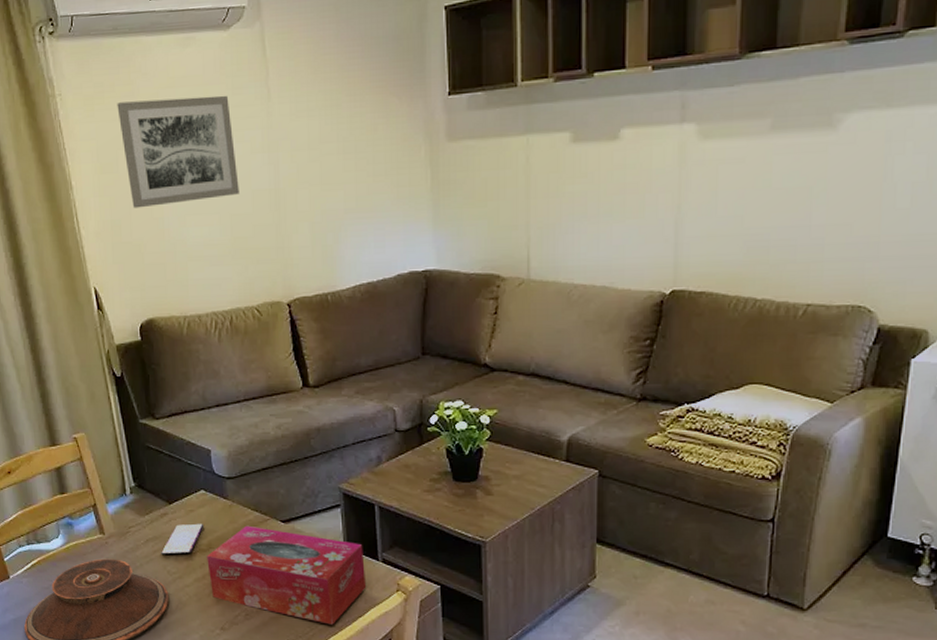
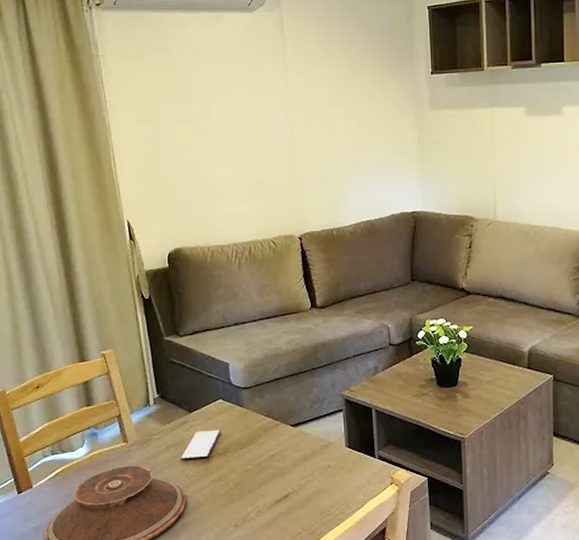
wall art: present [117,95,239,209] -> none [154,64,259,154]
tissue box: present [207,525,367,625] -> none [223,430,365,517]

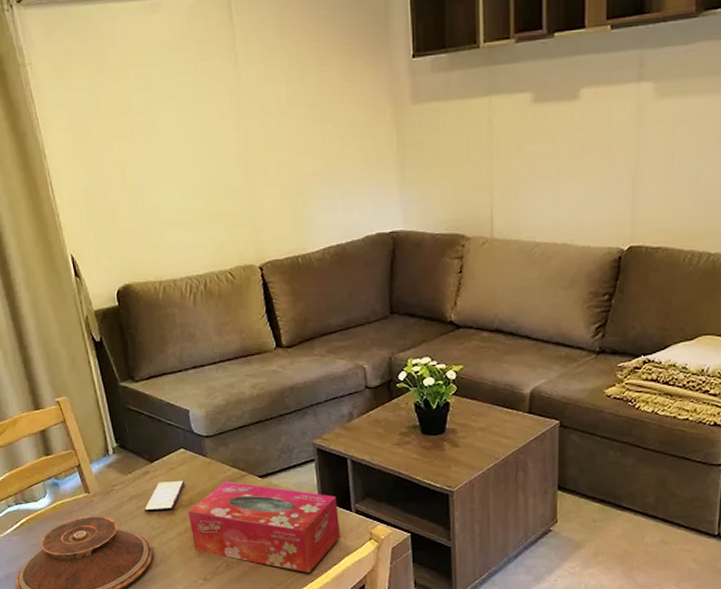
tissue box: none [223,430,365,517] -> present [188,481,341,573]

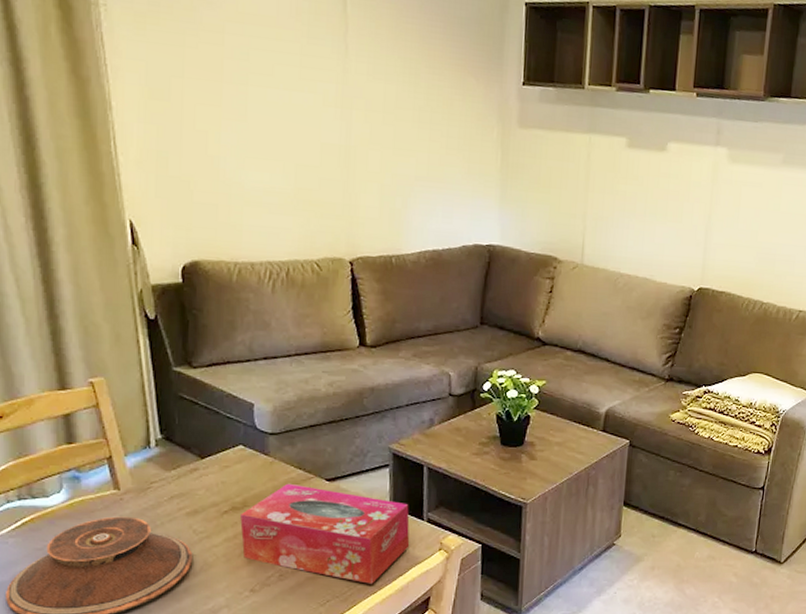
smartphone: present [144,480,185,512] -> none [187,480,240,514]

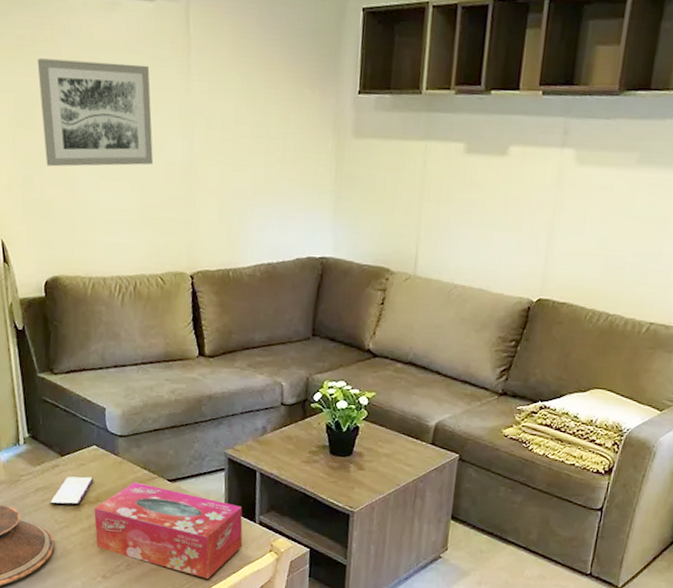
wall art: none [174,26,307,146] -> present [37,58,153,167]
smartphone: none [187,480,240,514] -> present [50,476,94,505]

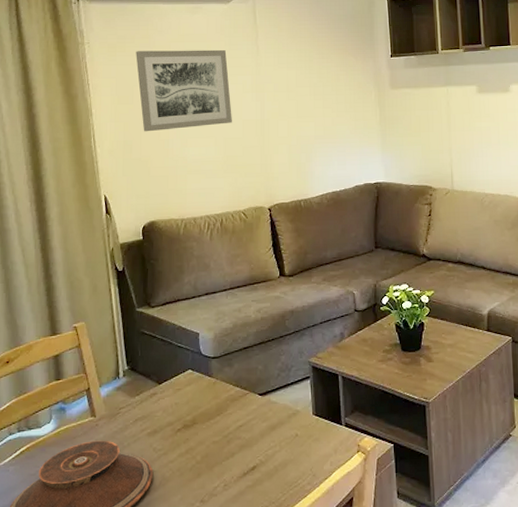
smartphone: present [50,476,94,505] -> none [148,401,190,434]
tissue box: present [94,482,243,579] -> none [191,400,332,489]

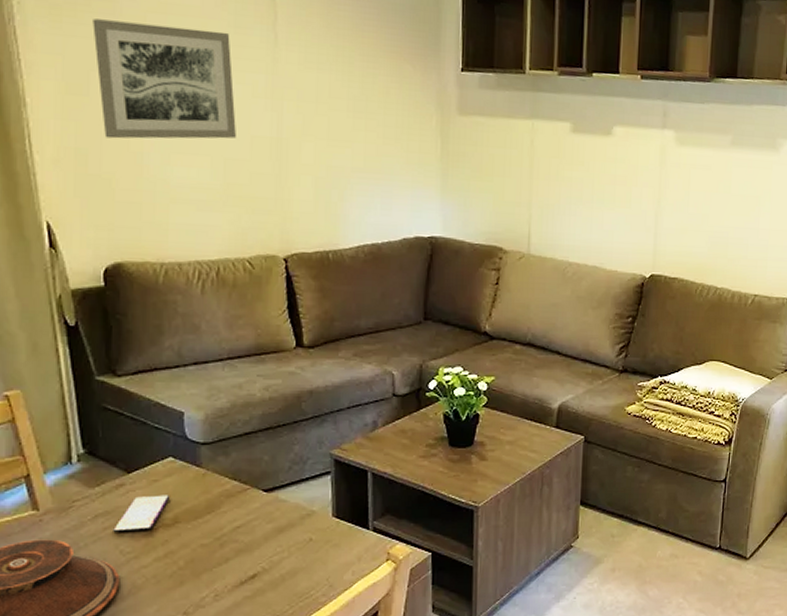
smartphone: none [148,401,190,434] -> present [113,495,171,533]

